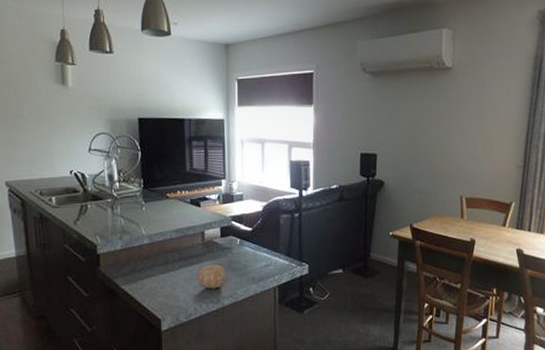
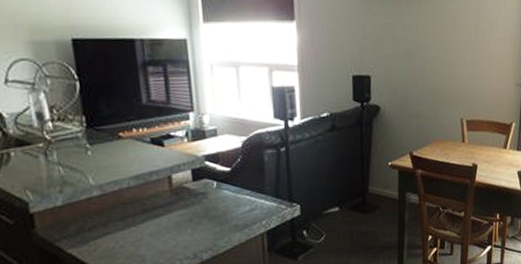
fruit: present [198,264,227,289] -> none [166,213,204,244]

